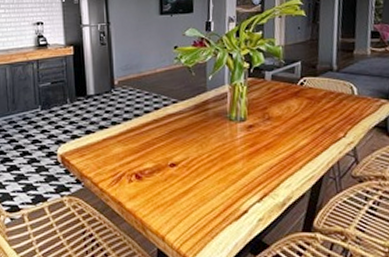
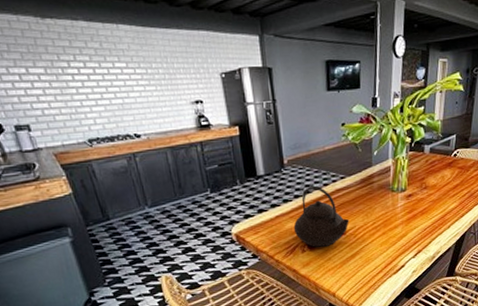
teapot: none [121,110,182,179] -> present [293,186,349,248]

